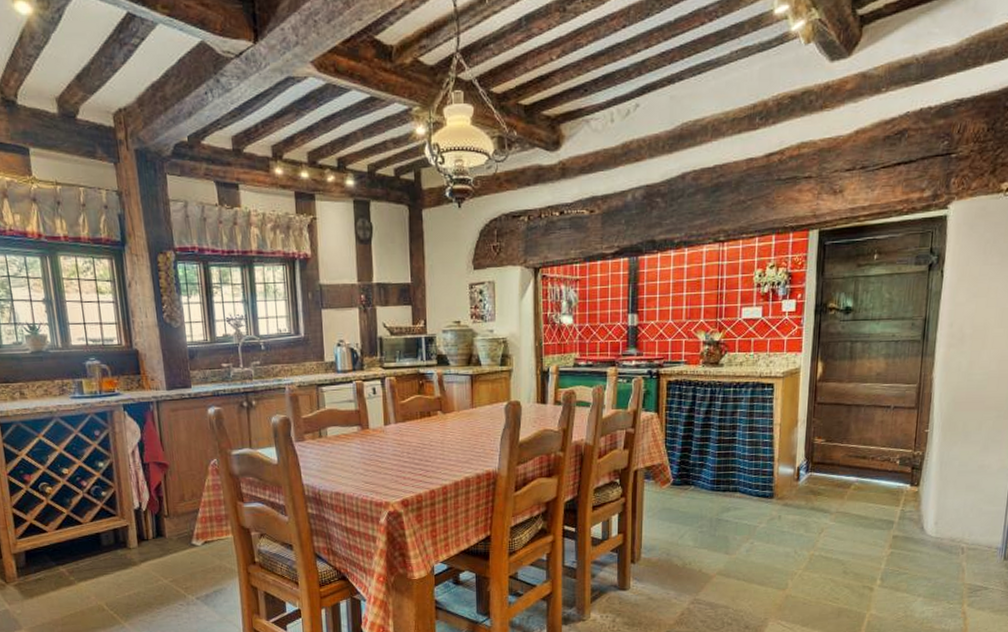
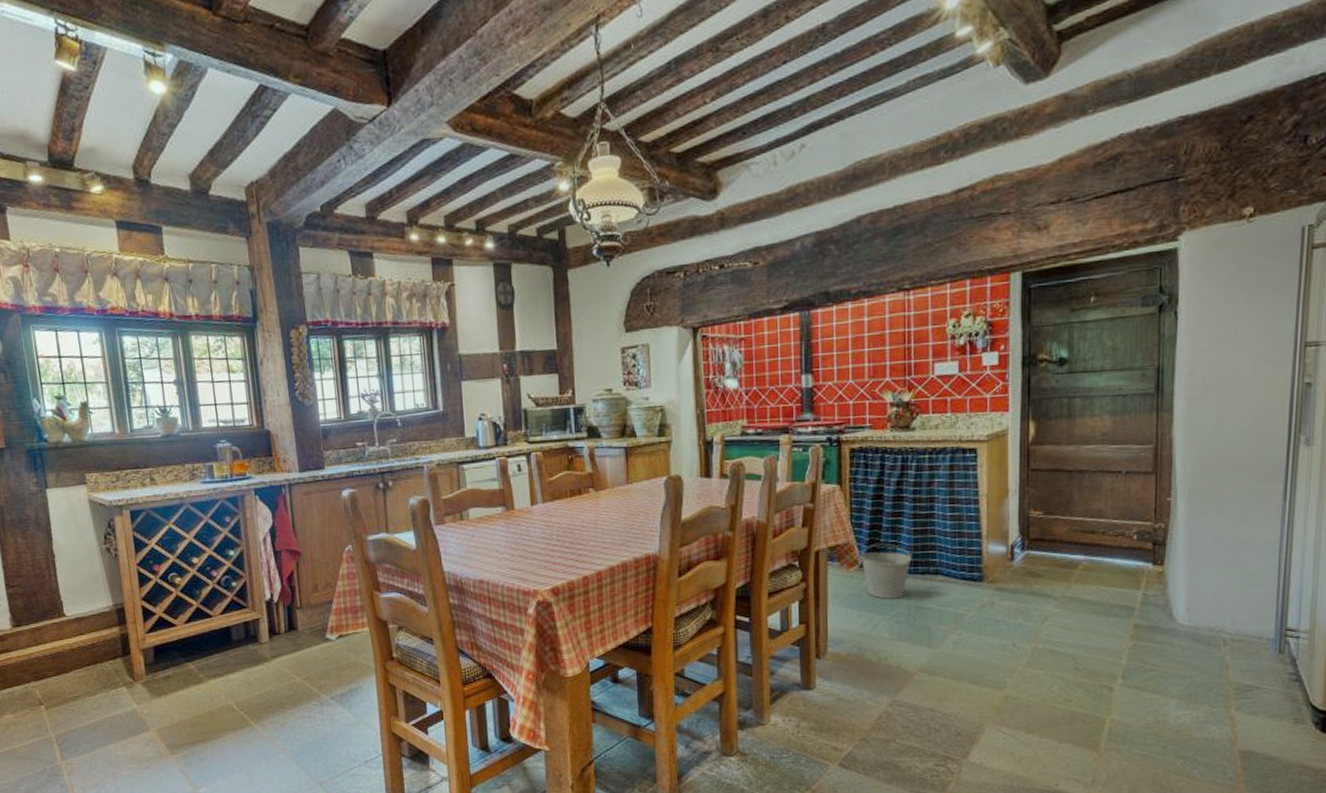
bucket: none [672,464,715,513] -> present [860,543,912,599]

